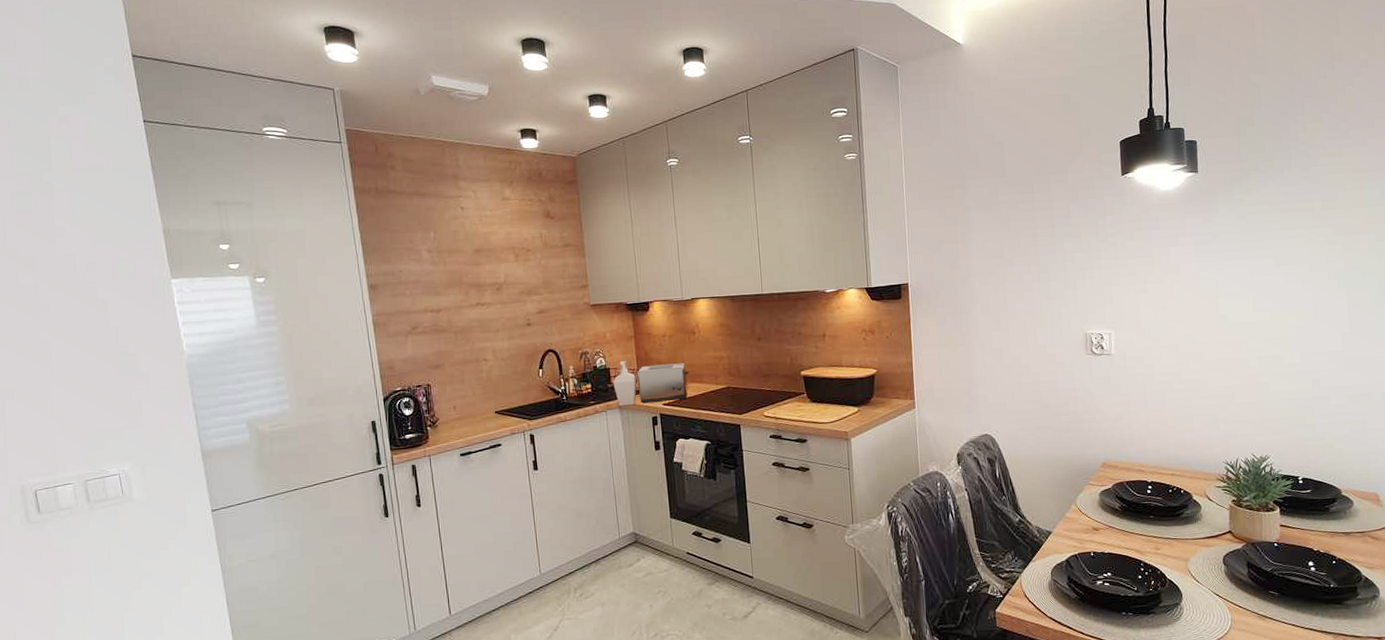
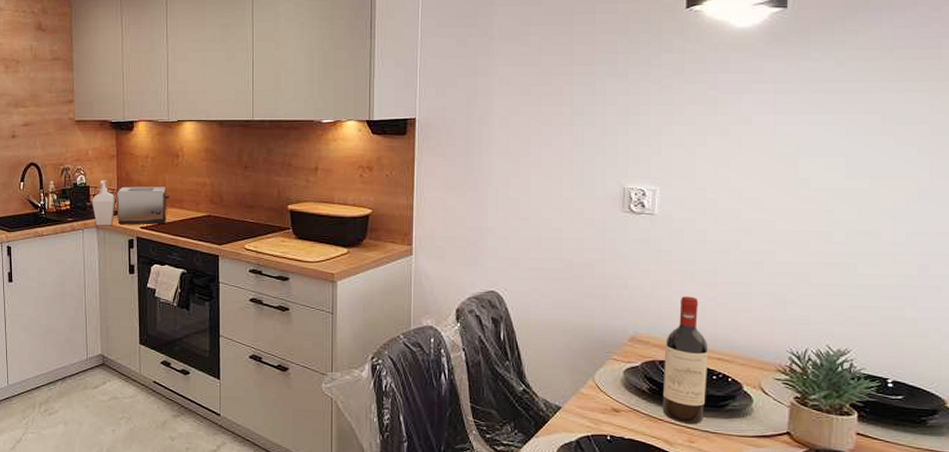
wine bottle: none [1130,423,1166,534] -> present [662,296,709,425]

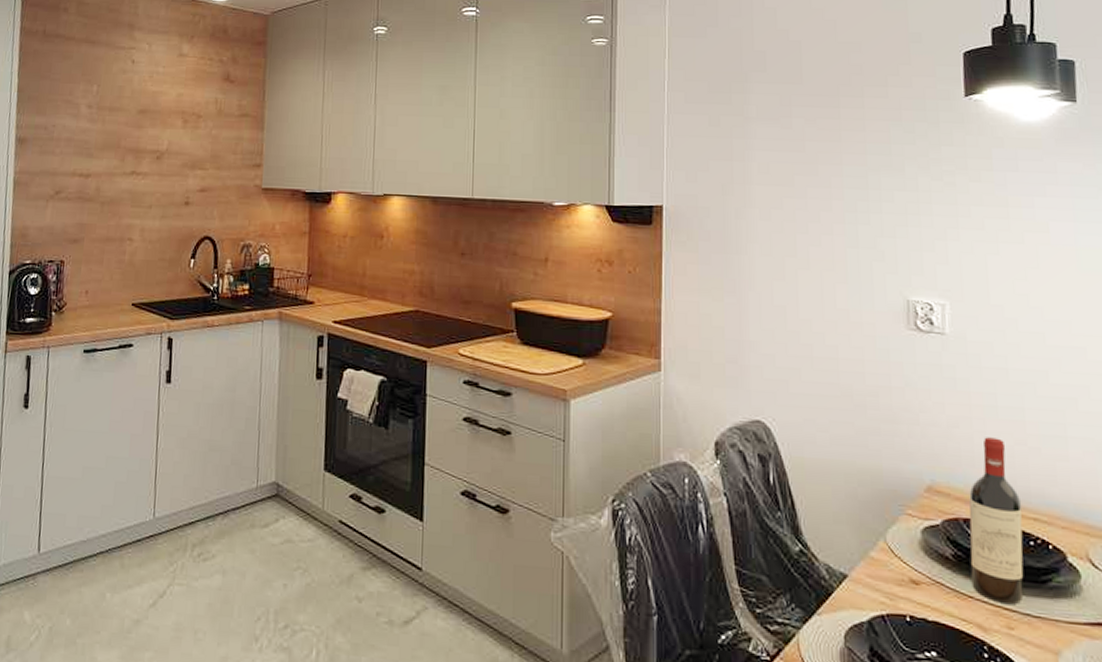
soap bottle: present [92,179,116,226] -> none [275,260,306,318]
toaster: present [116,186,170,225] -> none [305,270,371,319]

